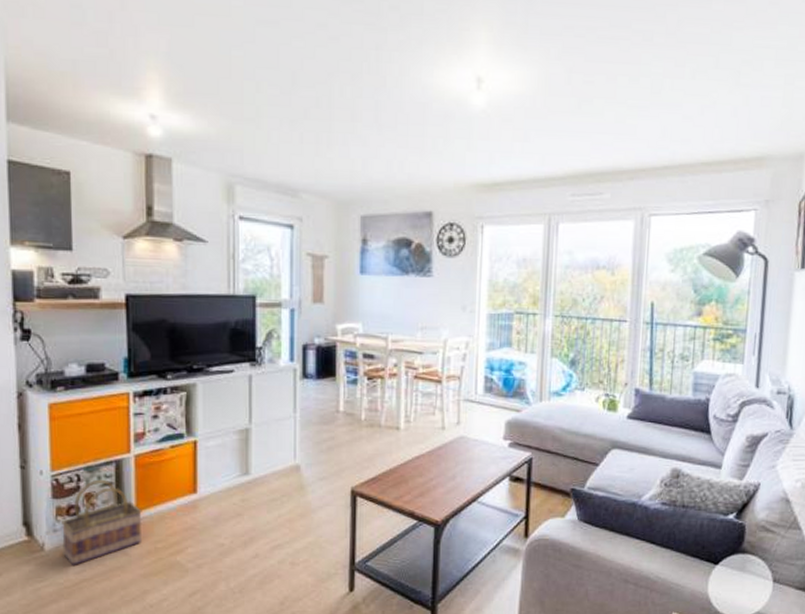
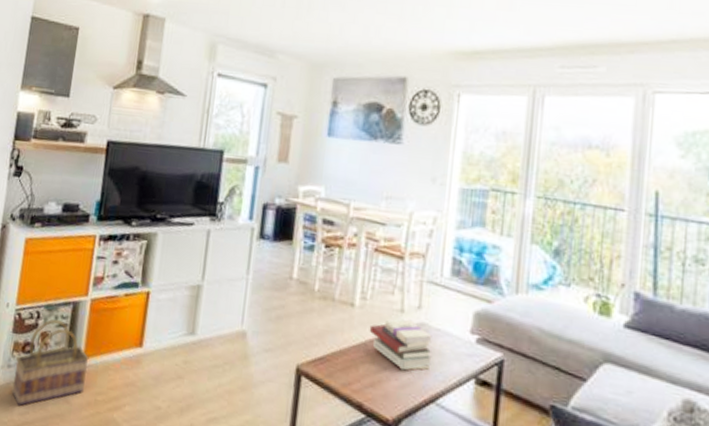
books: none [415,436,472,479] -> present [369,320,432,371]

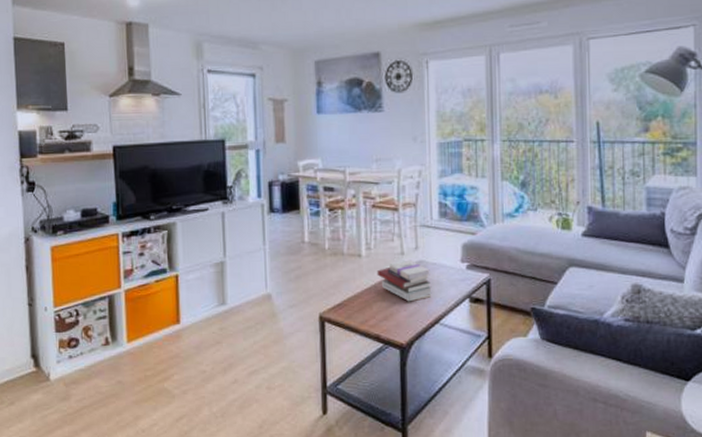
basket: present [12,319,89,406] -> none [64,313,133,393]

